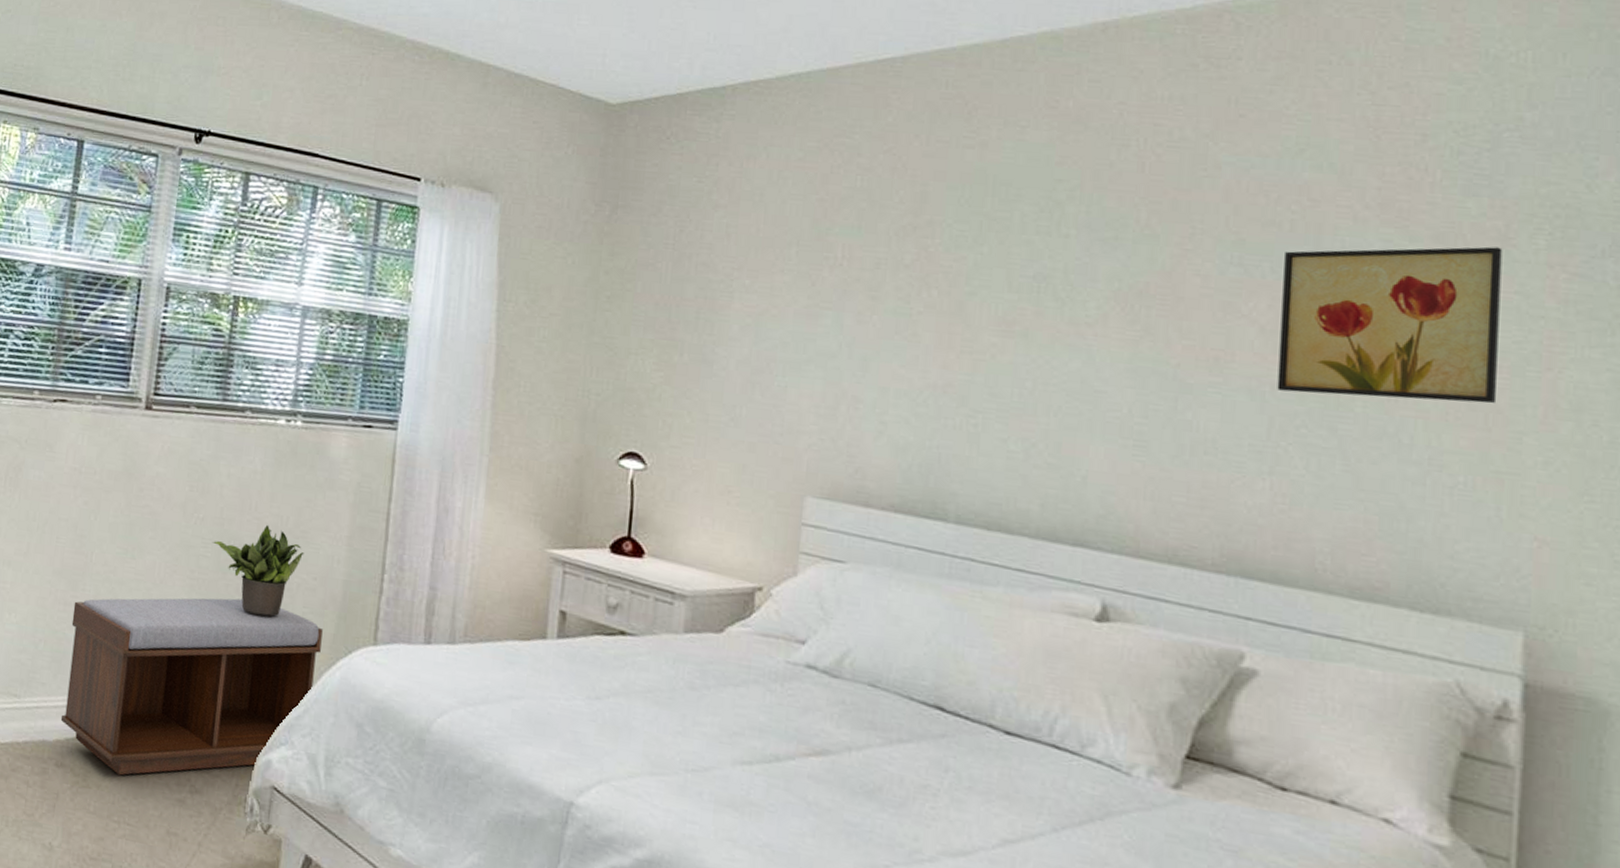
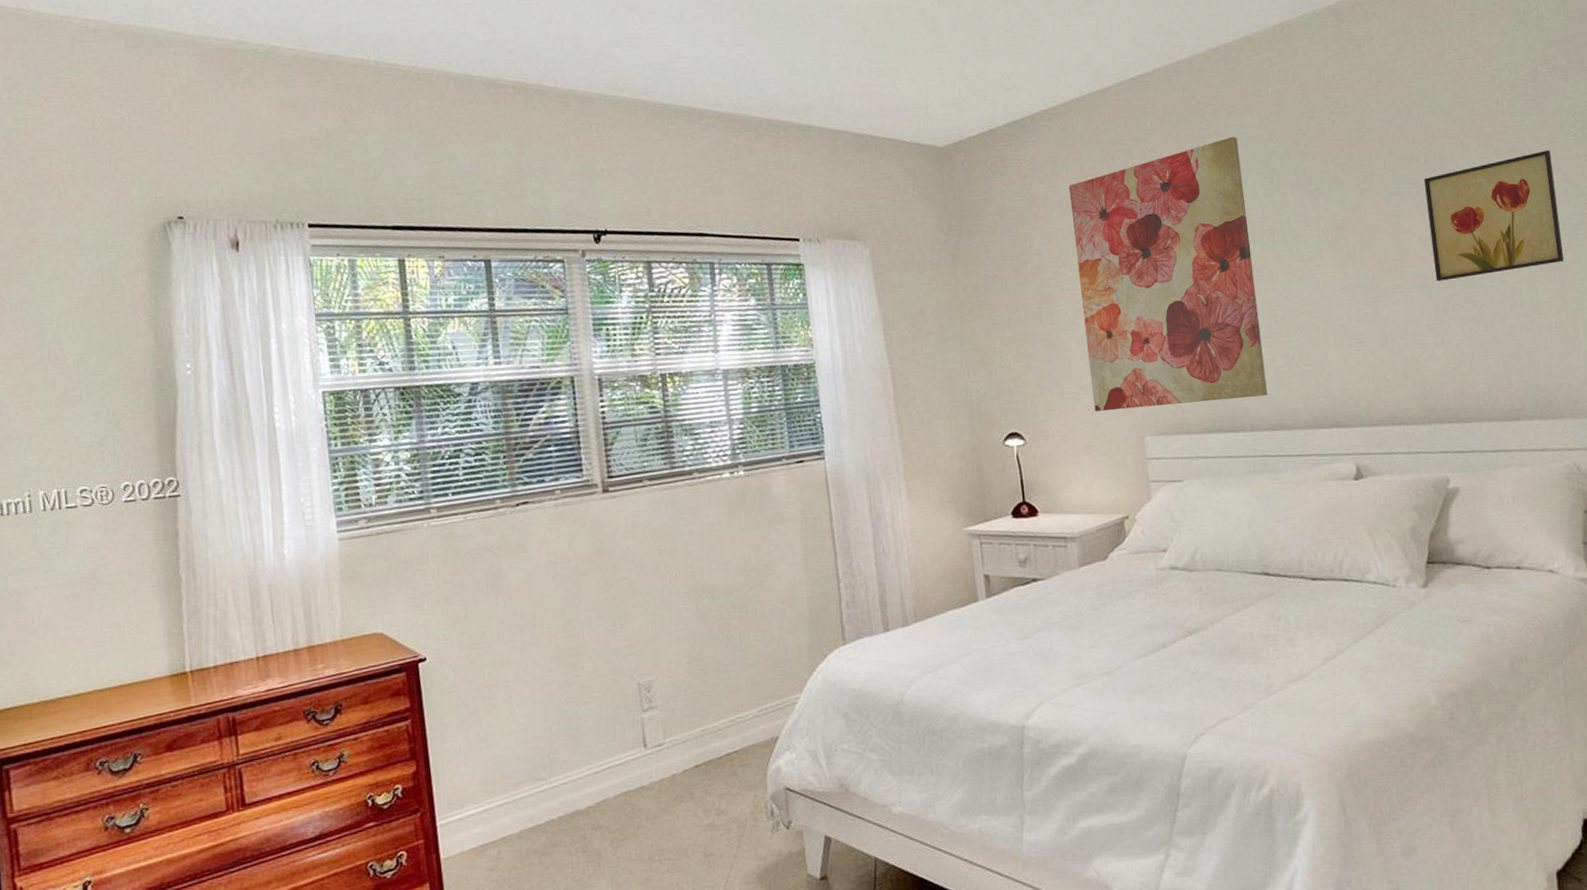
bench: present [60,598,323,776] -> none [576,635,801,820]
potted plant: present [212,524,304,616] -> none [688,566,770,647]
wall art: none [744,152,1011,483] -> present [1068,136,1268,412]

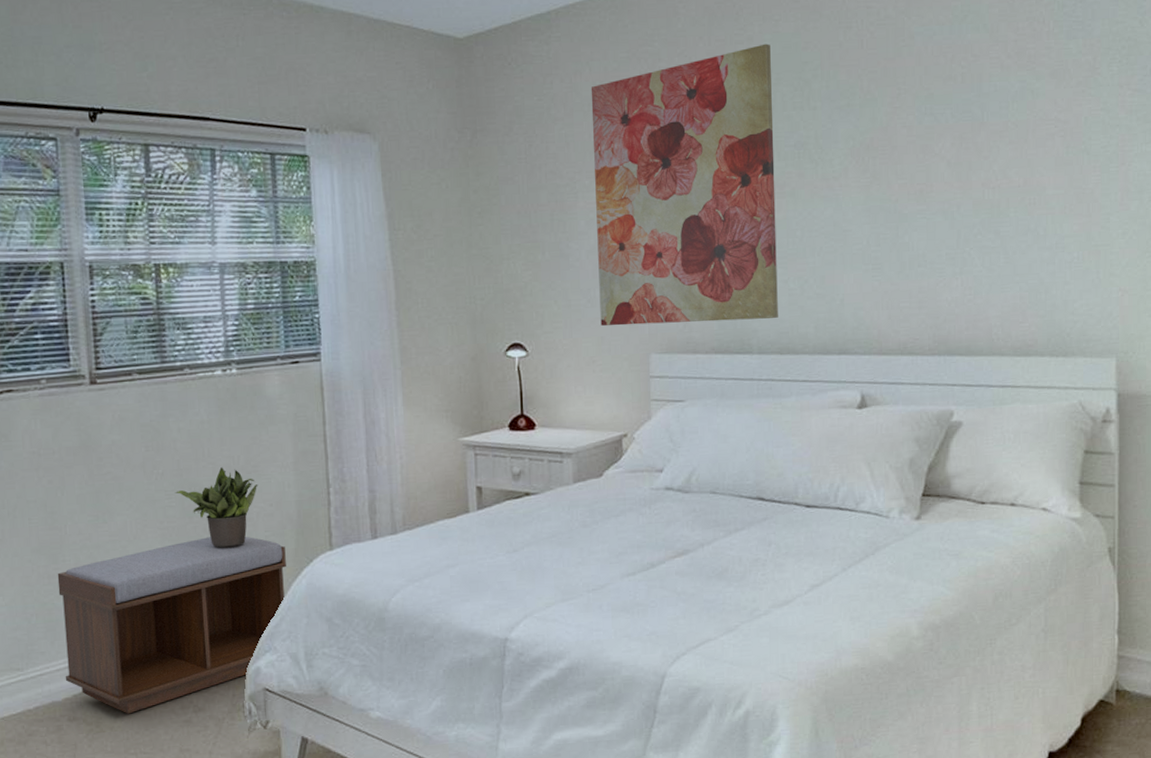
bench: none [576,635,801,820] -> present [57,537,286,714]
potted plant: none [688,566,770,647] -> present [174,466,258,547]
wall art: present [1424,150,1564,282] -> none [960,76,1093,209]

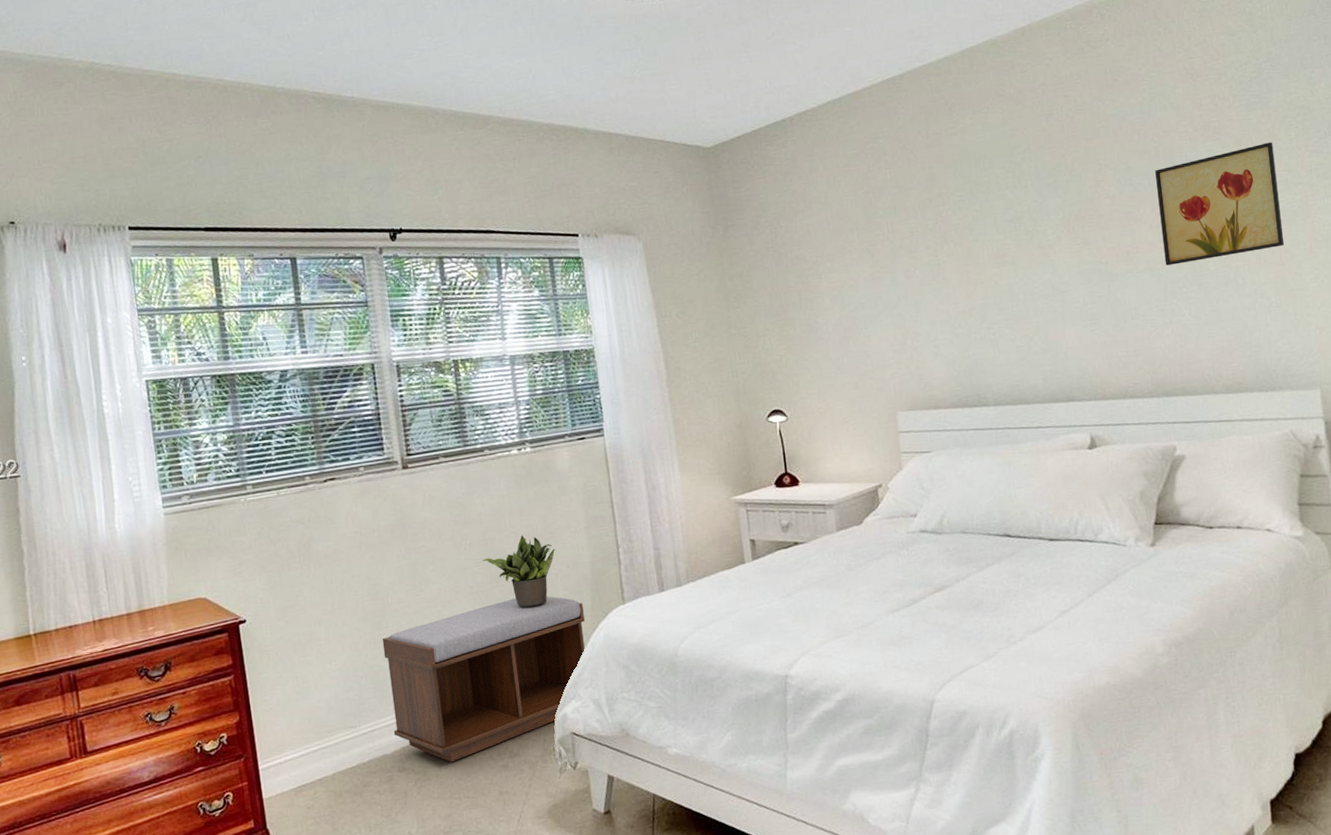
wall art: present [591,43,778,326] -> none [826,133,1009,389]
wall art: none [960,76,1093,209] -> present [1155,142,1284,266]

